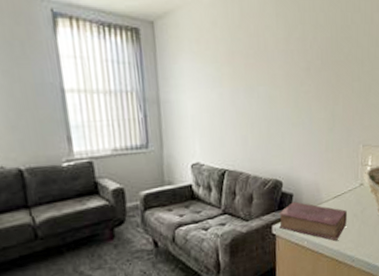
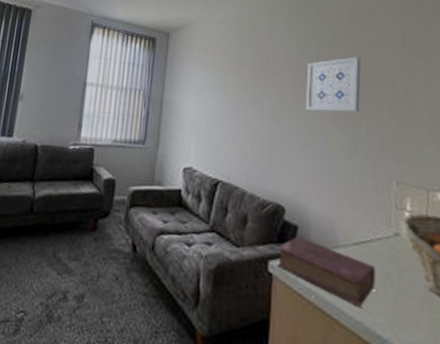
wall art: none [294,38,339,94] -> present [306,57,361,113]

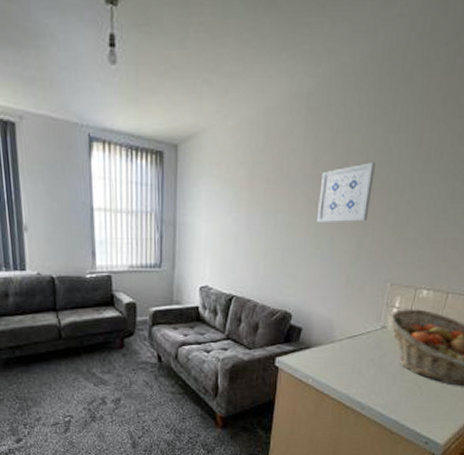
book: present [276,236,377,307] -> none [282,336,363,383]

